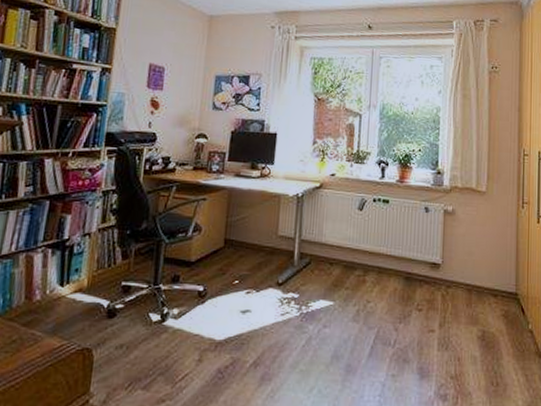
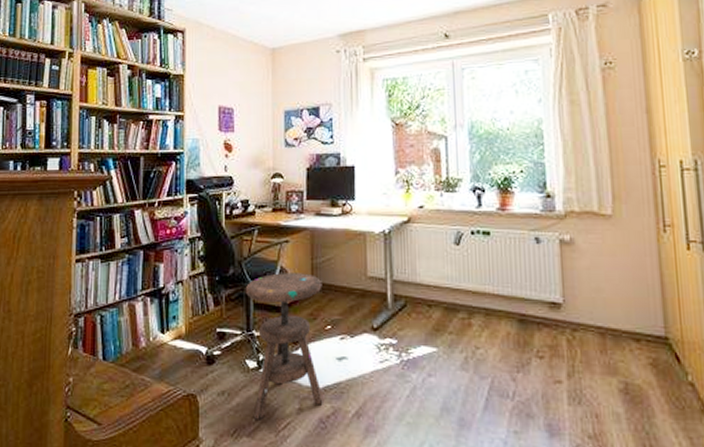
side table: none [152,229,235,373] -> present [245,273,323,420]

